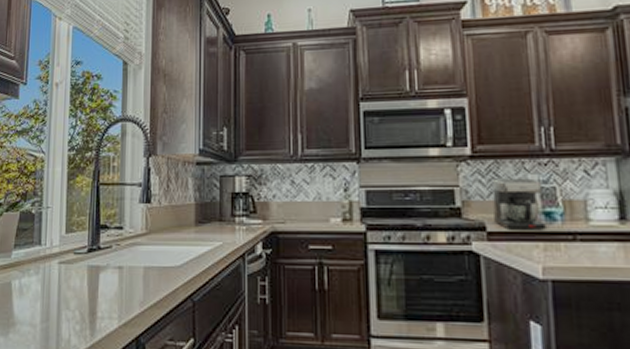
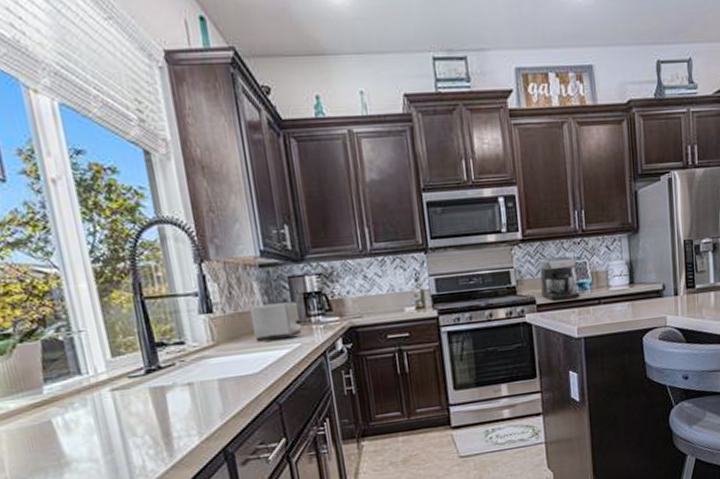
toaster: none [181,200,227,236] -> present [249,301,303,342]

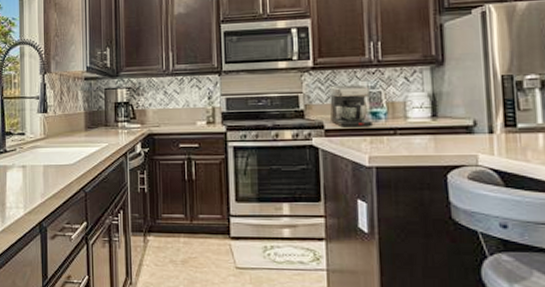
toaster: present [249,301,303,342] -> none [73,109,111,139]

